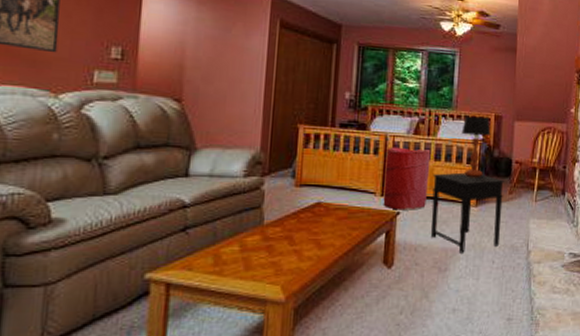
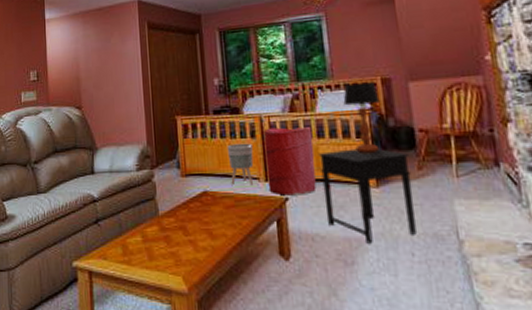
planter: none [347,158,374,199] -> present [227,143,254,186]

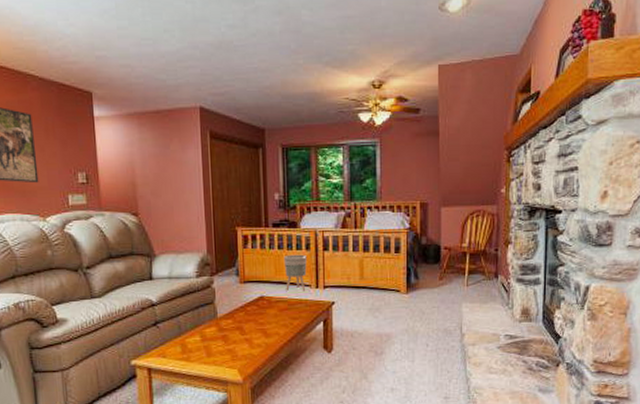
laundry hamper: present [263,127,317,196] -> none [317,241,360,300]
side table: present [318,148,417,244] -> none [362,261,433,338]
table lamp: present [343,82,380,153] -> none [387,205,417,265]

